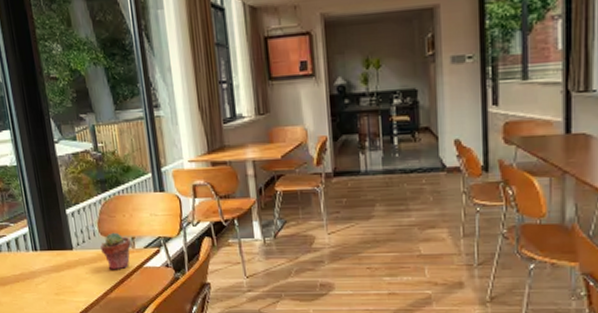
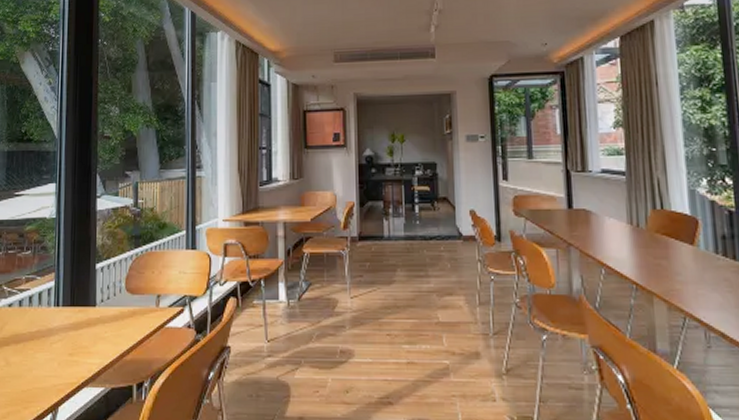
potted succulent: present [101,232,132,270] -> none [125,289,157,330]

